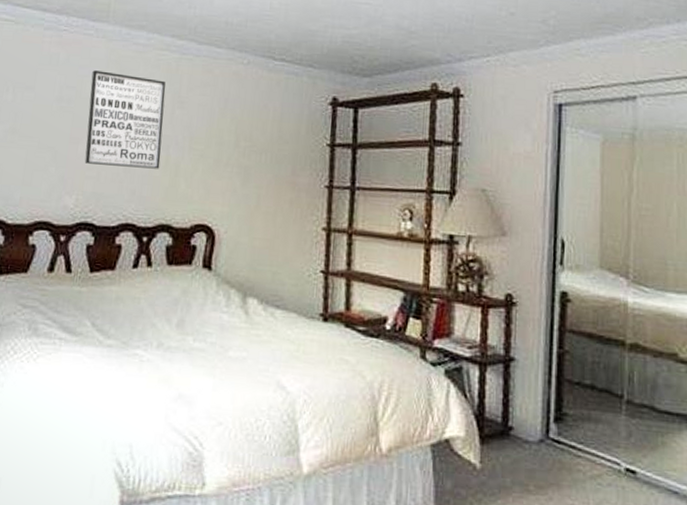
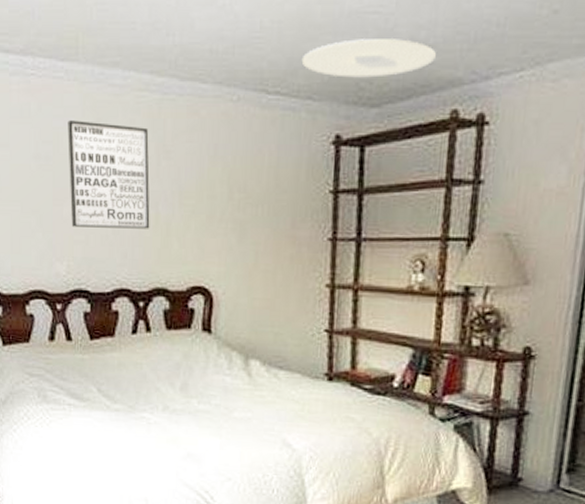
ceiling light: none [304,22,417,54] -> present [301,39,436,78]

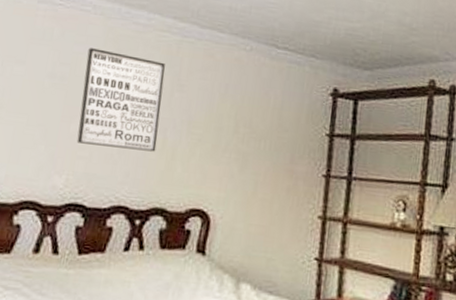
ceiling light: present [301,39,436,78] -> none [308,15,418,48]

